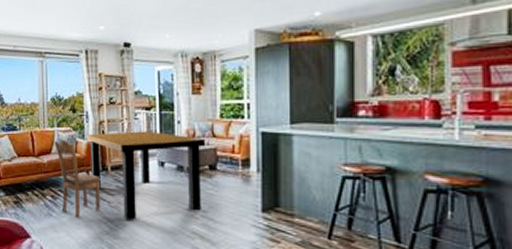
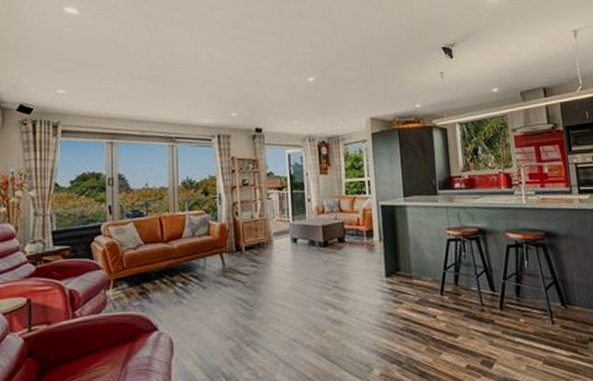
dining chair: present [54,140,101,217] -> none [185,223,236,301]
dining table: present [86,131,206,220] -> none [219,209,334,299]

